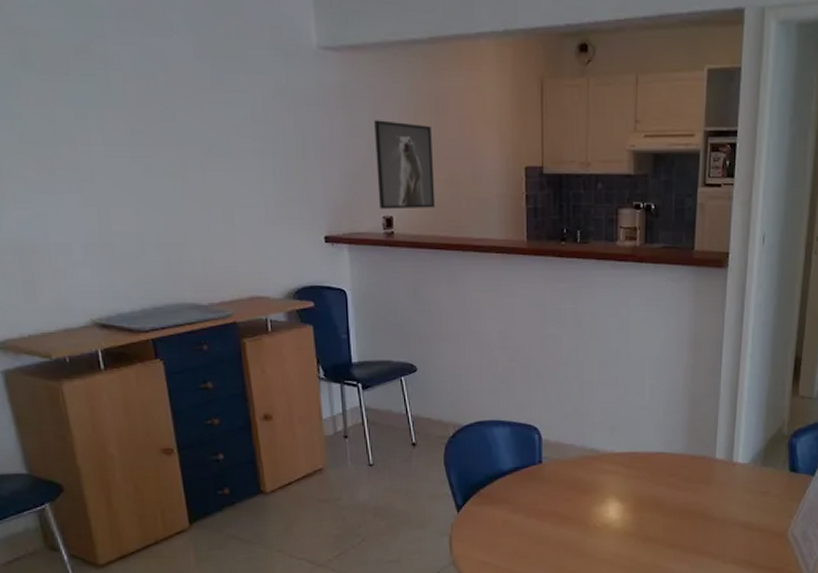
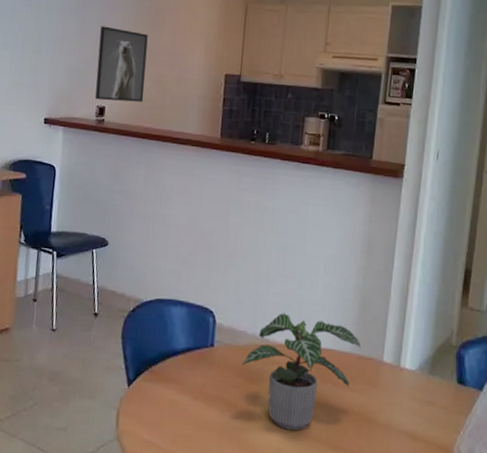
potted plant: none [573,422,693,535] -> present [242,313,361,430]

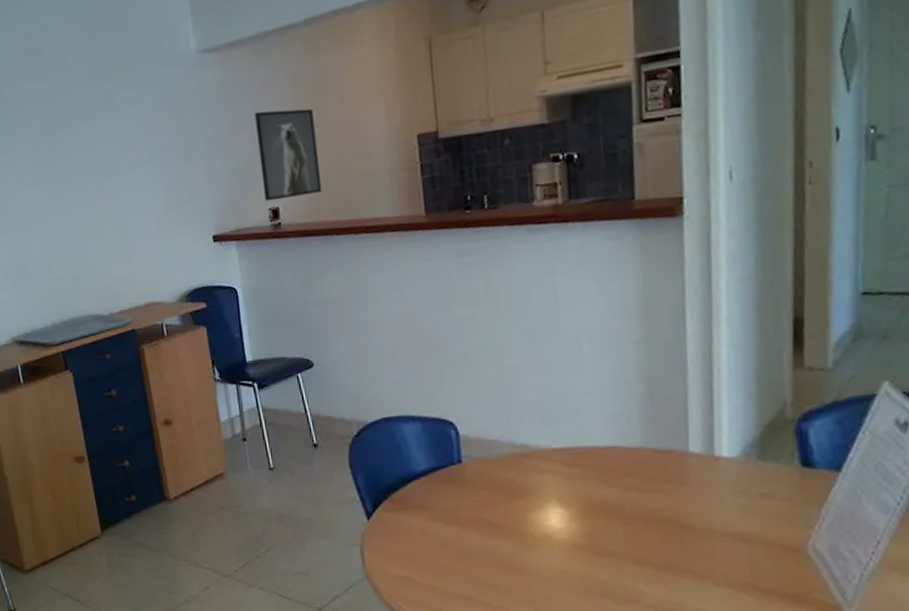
potted plant: present [242,313,361,430] -> none [500,411,656,547]

